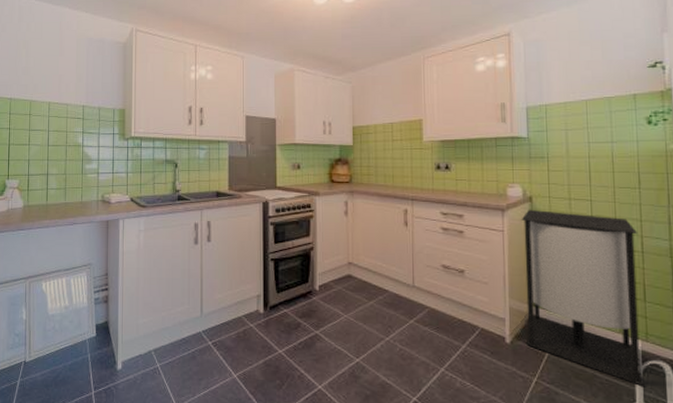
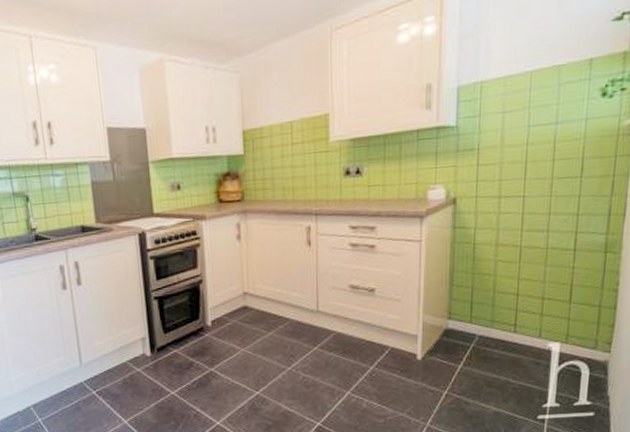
trash can: present [521,209,646,388] -> none [438,213,573,388]

